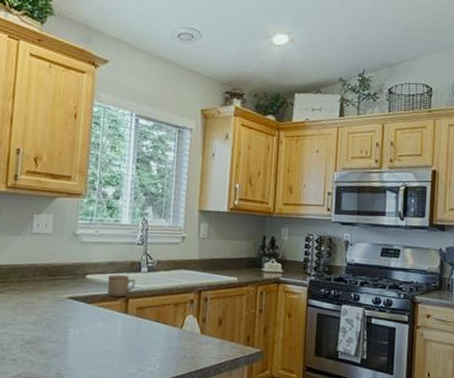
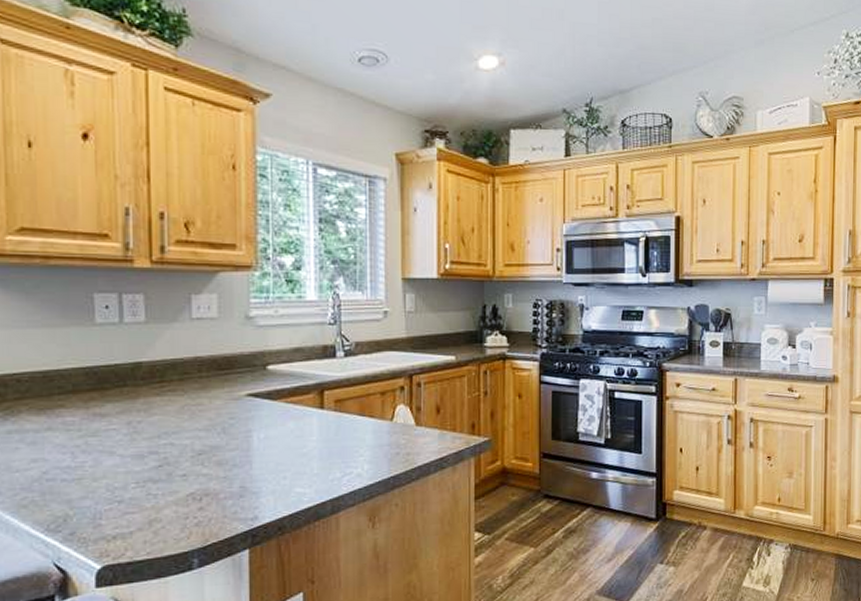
mug: present [107,274,136,298] -> none [294,363,331,390]

